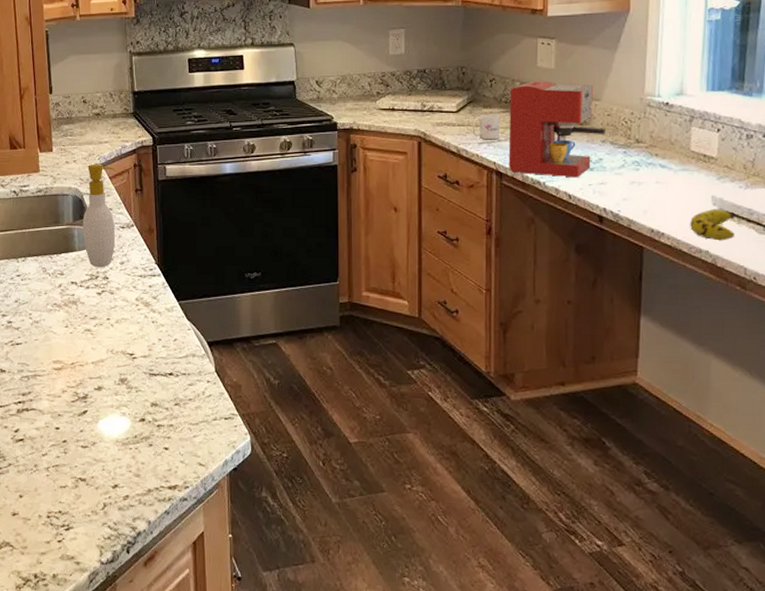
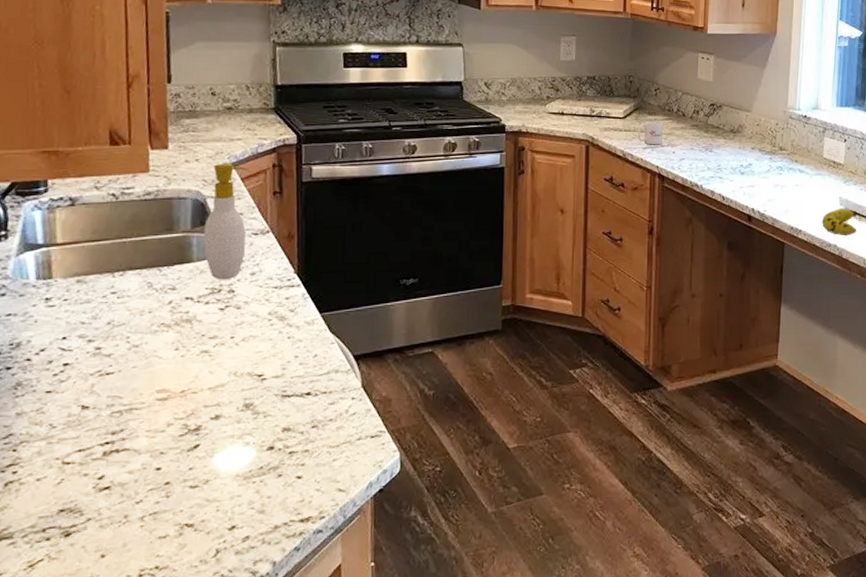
coffee maker: present [508,80,607,178] -> none [670,91,756,181]

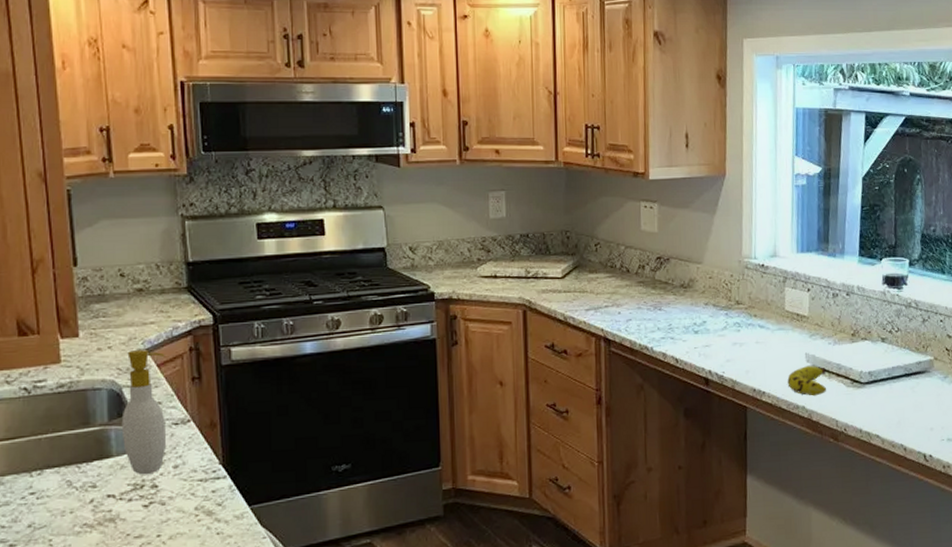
mug: present [637,120,664,145] -> none [578,279,607,306]

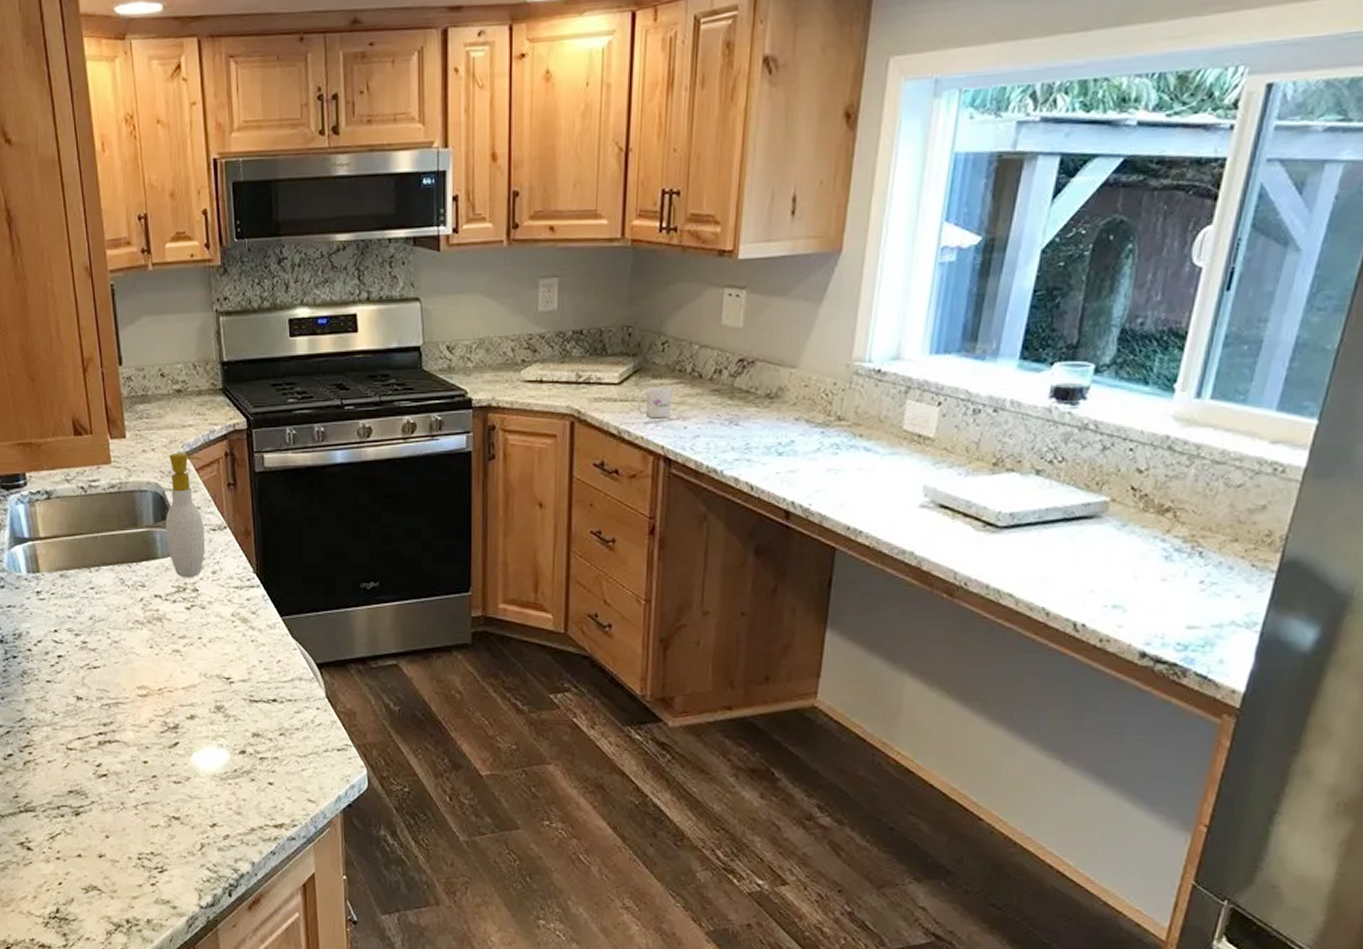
mug: none [578,279,607,306] -> present [637,385,673,419]
fruit: present [787,366,827,397] -> none [894,502,950,540]

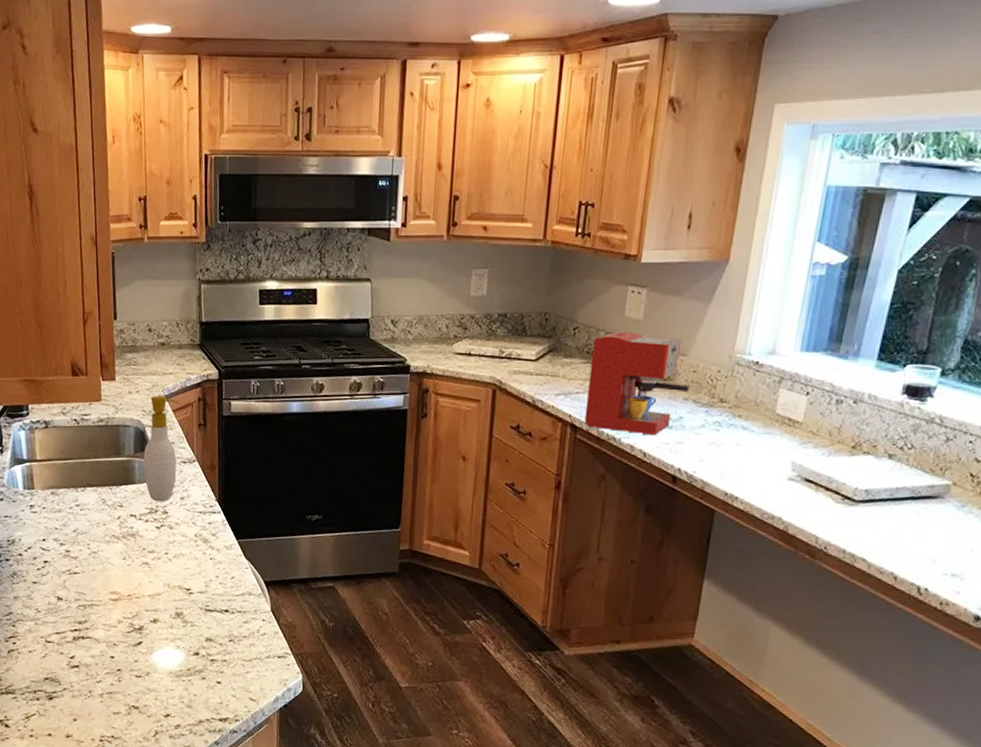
mug: present [637,385,673,419] -> none [550,364,581,392]
coffee maker: none [679,342,802,465] -> present [584,331,691,436]

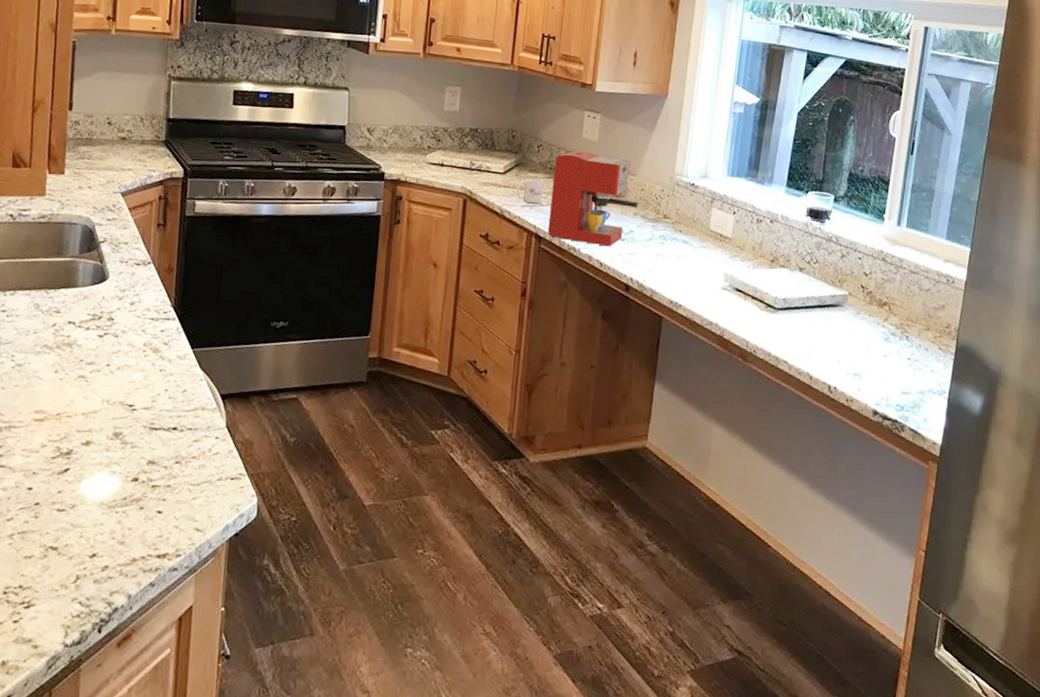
soap bottle: present [143,396,179,502] -> none [89,192,137,308]
mug: none [550,364,581,392] -> present [516,178,544,204]

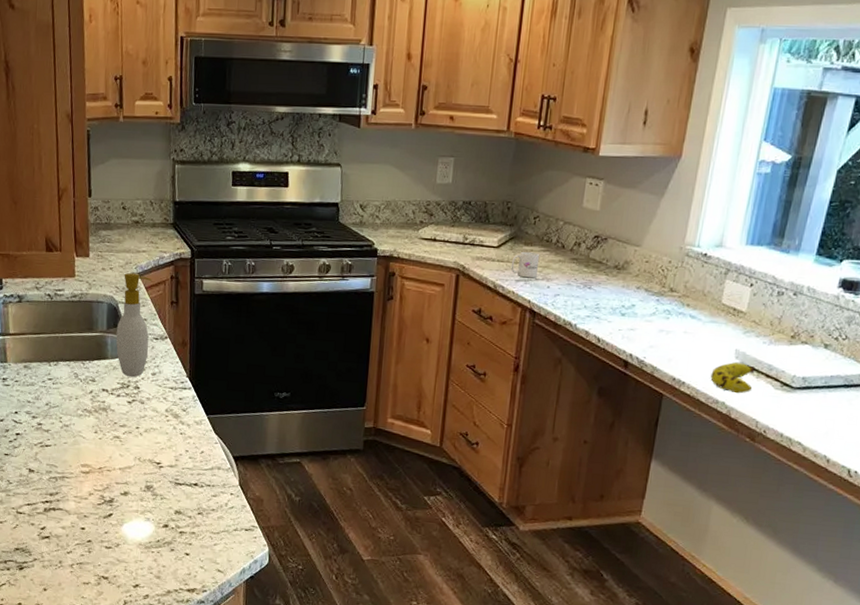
soap bottle: none [89,192,137,308] -> present [116,273,152,378]
coffee maker: present [547,150,639,247] -> none [542,221,643,322]
fruit: none [704,285,742,316] -> present [710,362,755,394]

